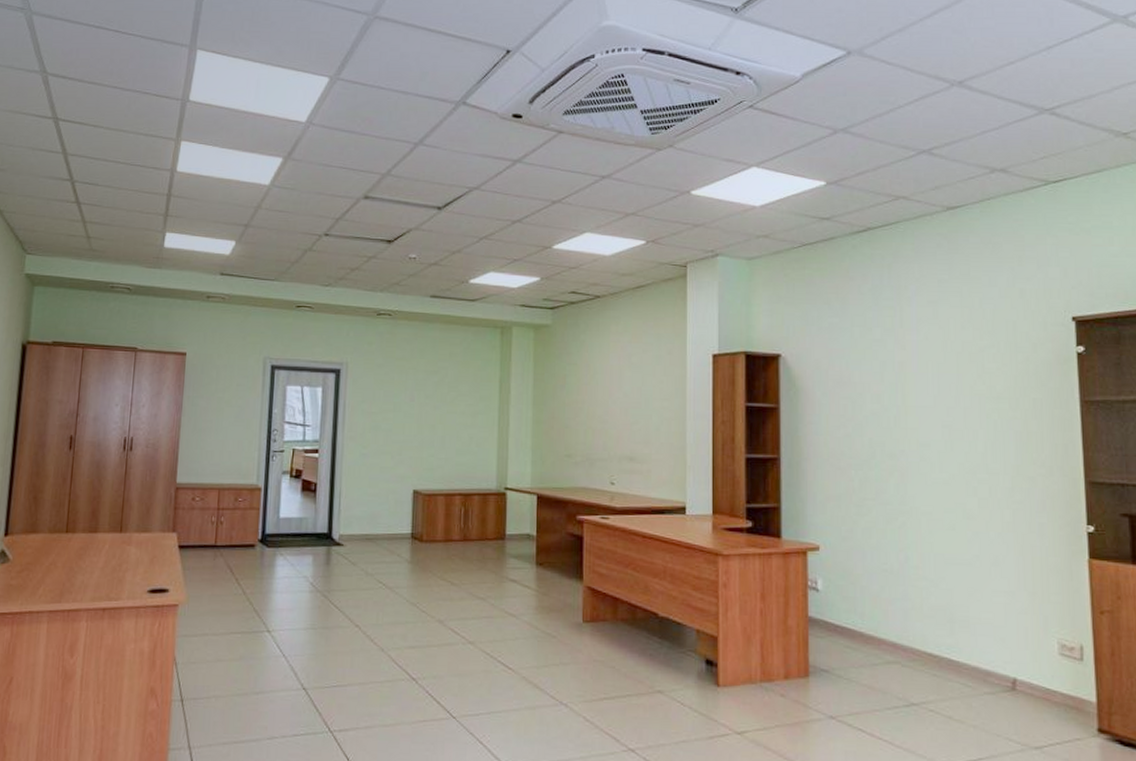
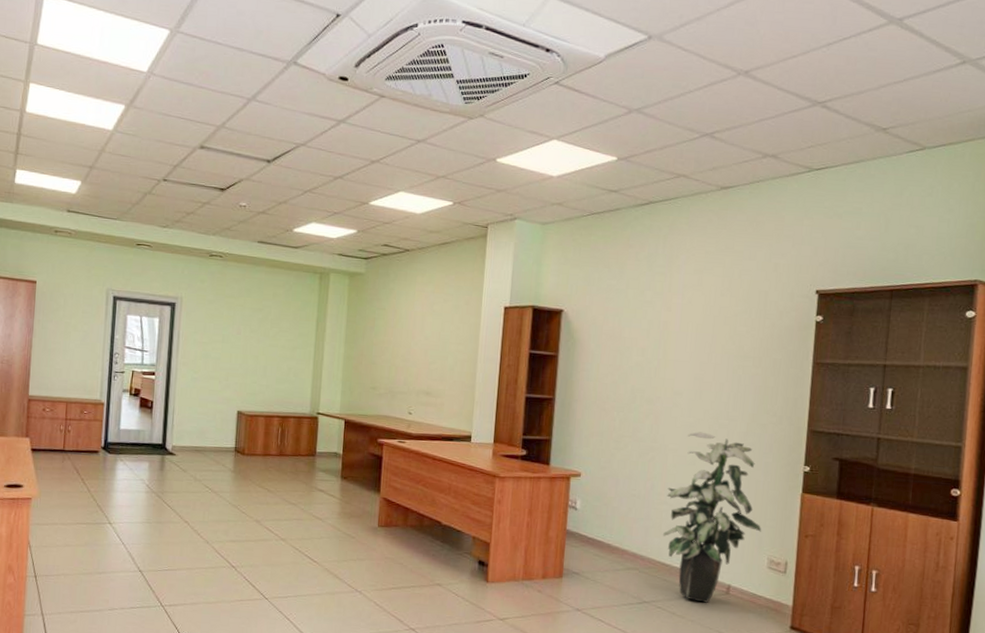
indoor plant: none [925,489,1046,703] -> present [662,431,762,603]

